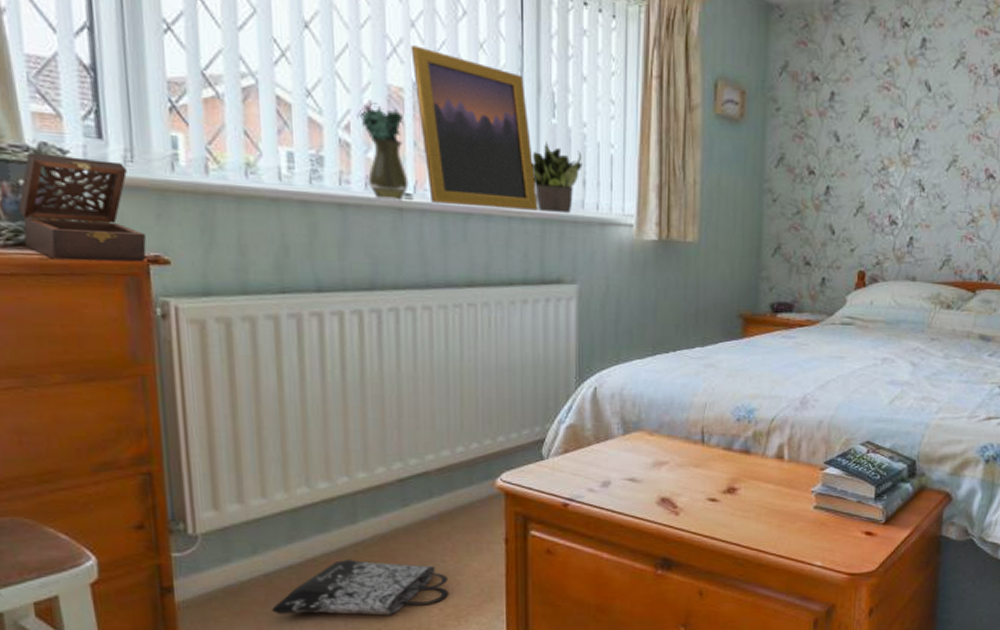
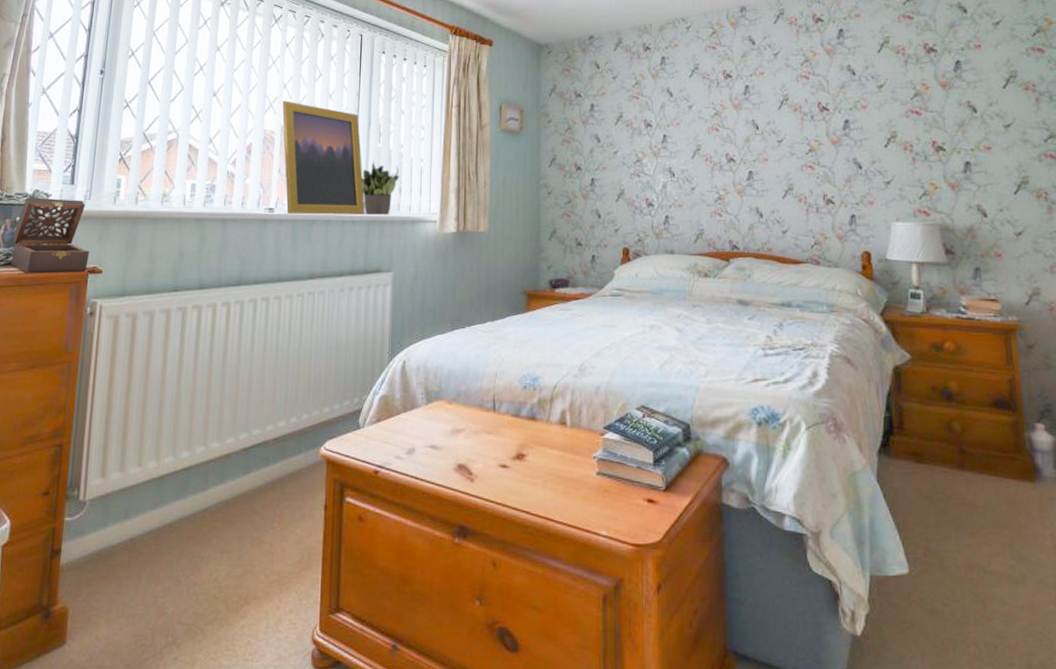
tote bag: present [272,559,449,615] -> none [132,524,276,581]
vase: present [357,101,409,201] -> none [241,142,273,214]

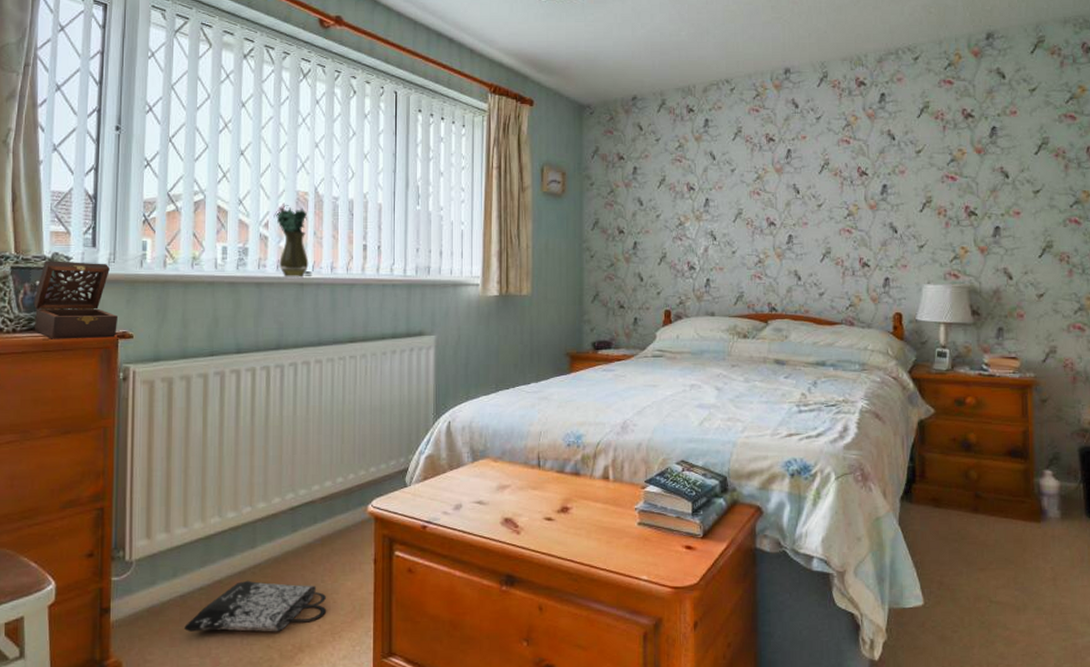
tote bag: none [132,524,276,581] -> present [184,580,327,632]
vase: none [241,142,273,214] -> present [274,204,309,278]
picture frame: present [282,101,365,215] -> none [315,161,406,278]
potted plant: present [361,160,400,216] -> none [401,223,440,279]

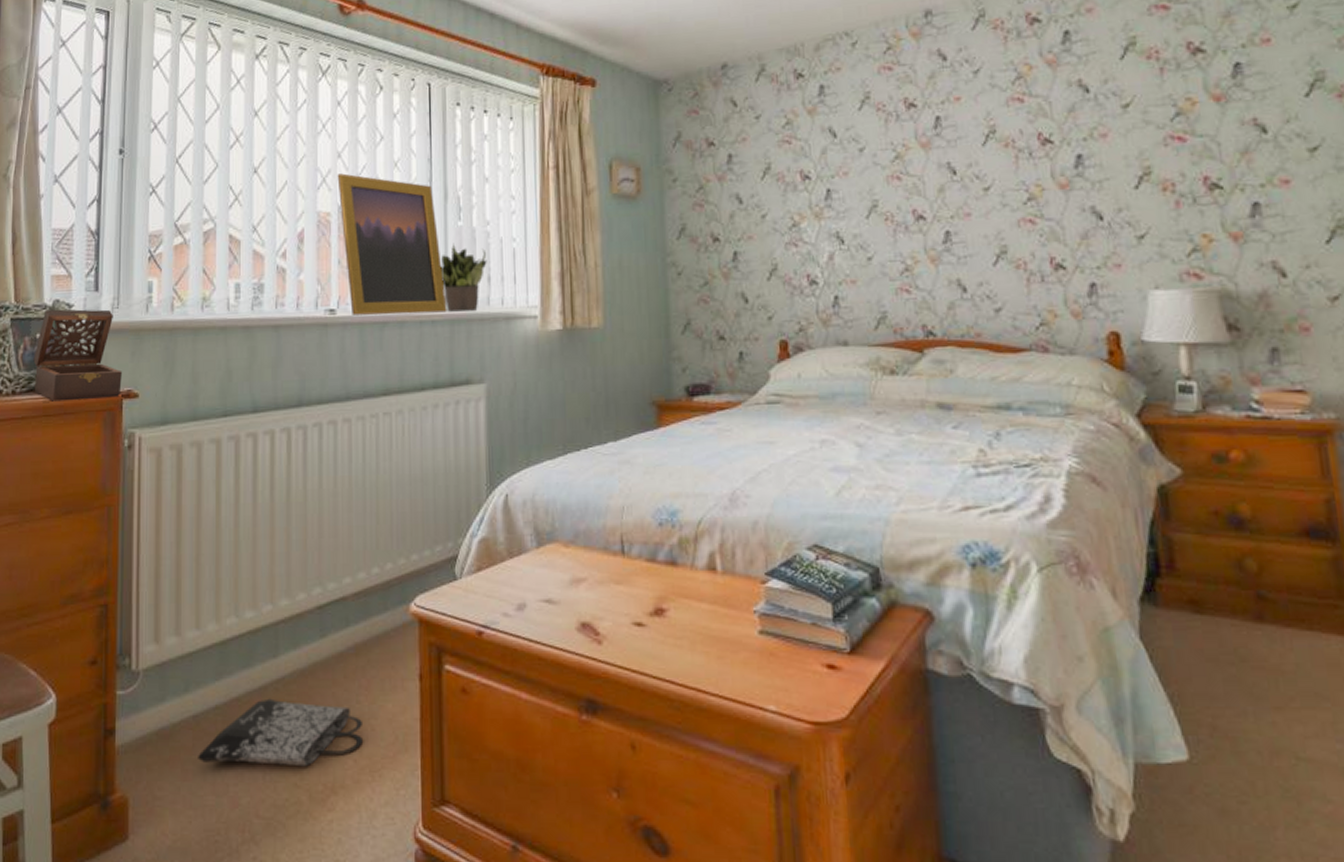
vase: present [274,204,309,278] -> none [292,228,333,318]
picture frame: none [315,161,406,278] -> present [337,173,447,316]
potted plant: none [401,223,440,279] -> present [440,242,487,313]

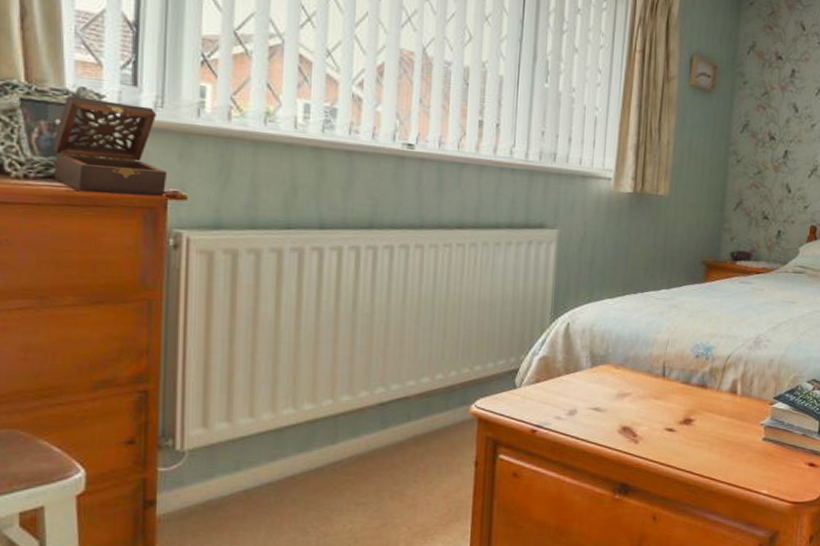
tote bag: present [198,698,364,767] -> none [248,477,419,532]
picture frame: present [337,173,447,316] -> none [423,16,528,163]
potted plant: present [440,242,487,313] -> none [524,102,570,167]

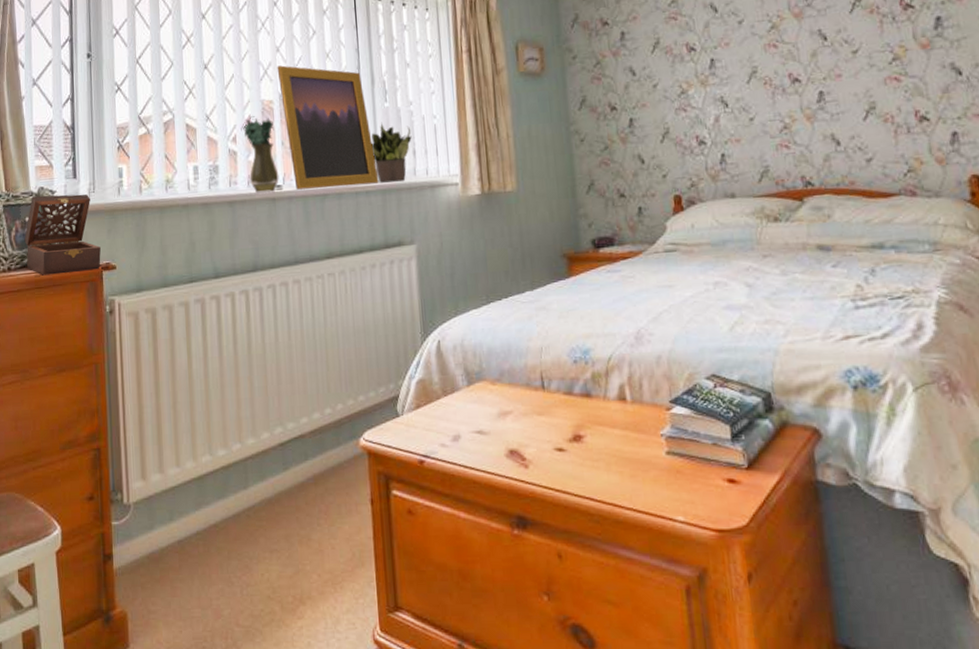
vase: none [370,62,412,150] -> present [241,115,279,194]
picture frame: none [423,16,528,163] -> present [277,65,379,190]
potted plant: none [524,102,570,167] -> present [371,122,412,184]

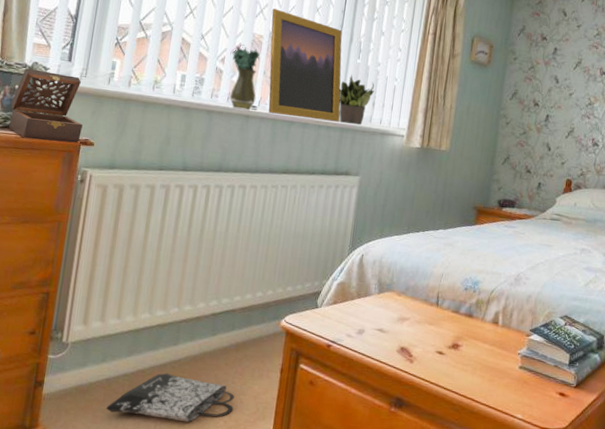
tote bag: none [184,524,325,582] -> present [106,373,235,422]

